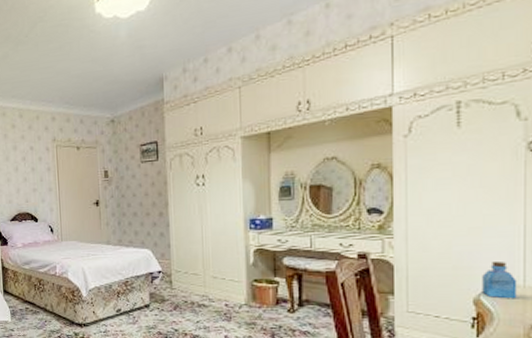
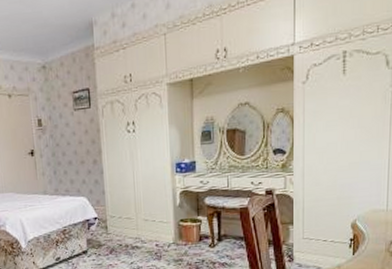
perfume bottle: present [482,262,518,299] -> none [358,191,383,222]

